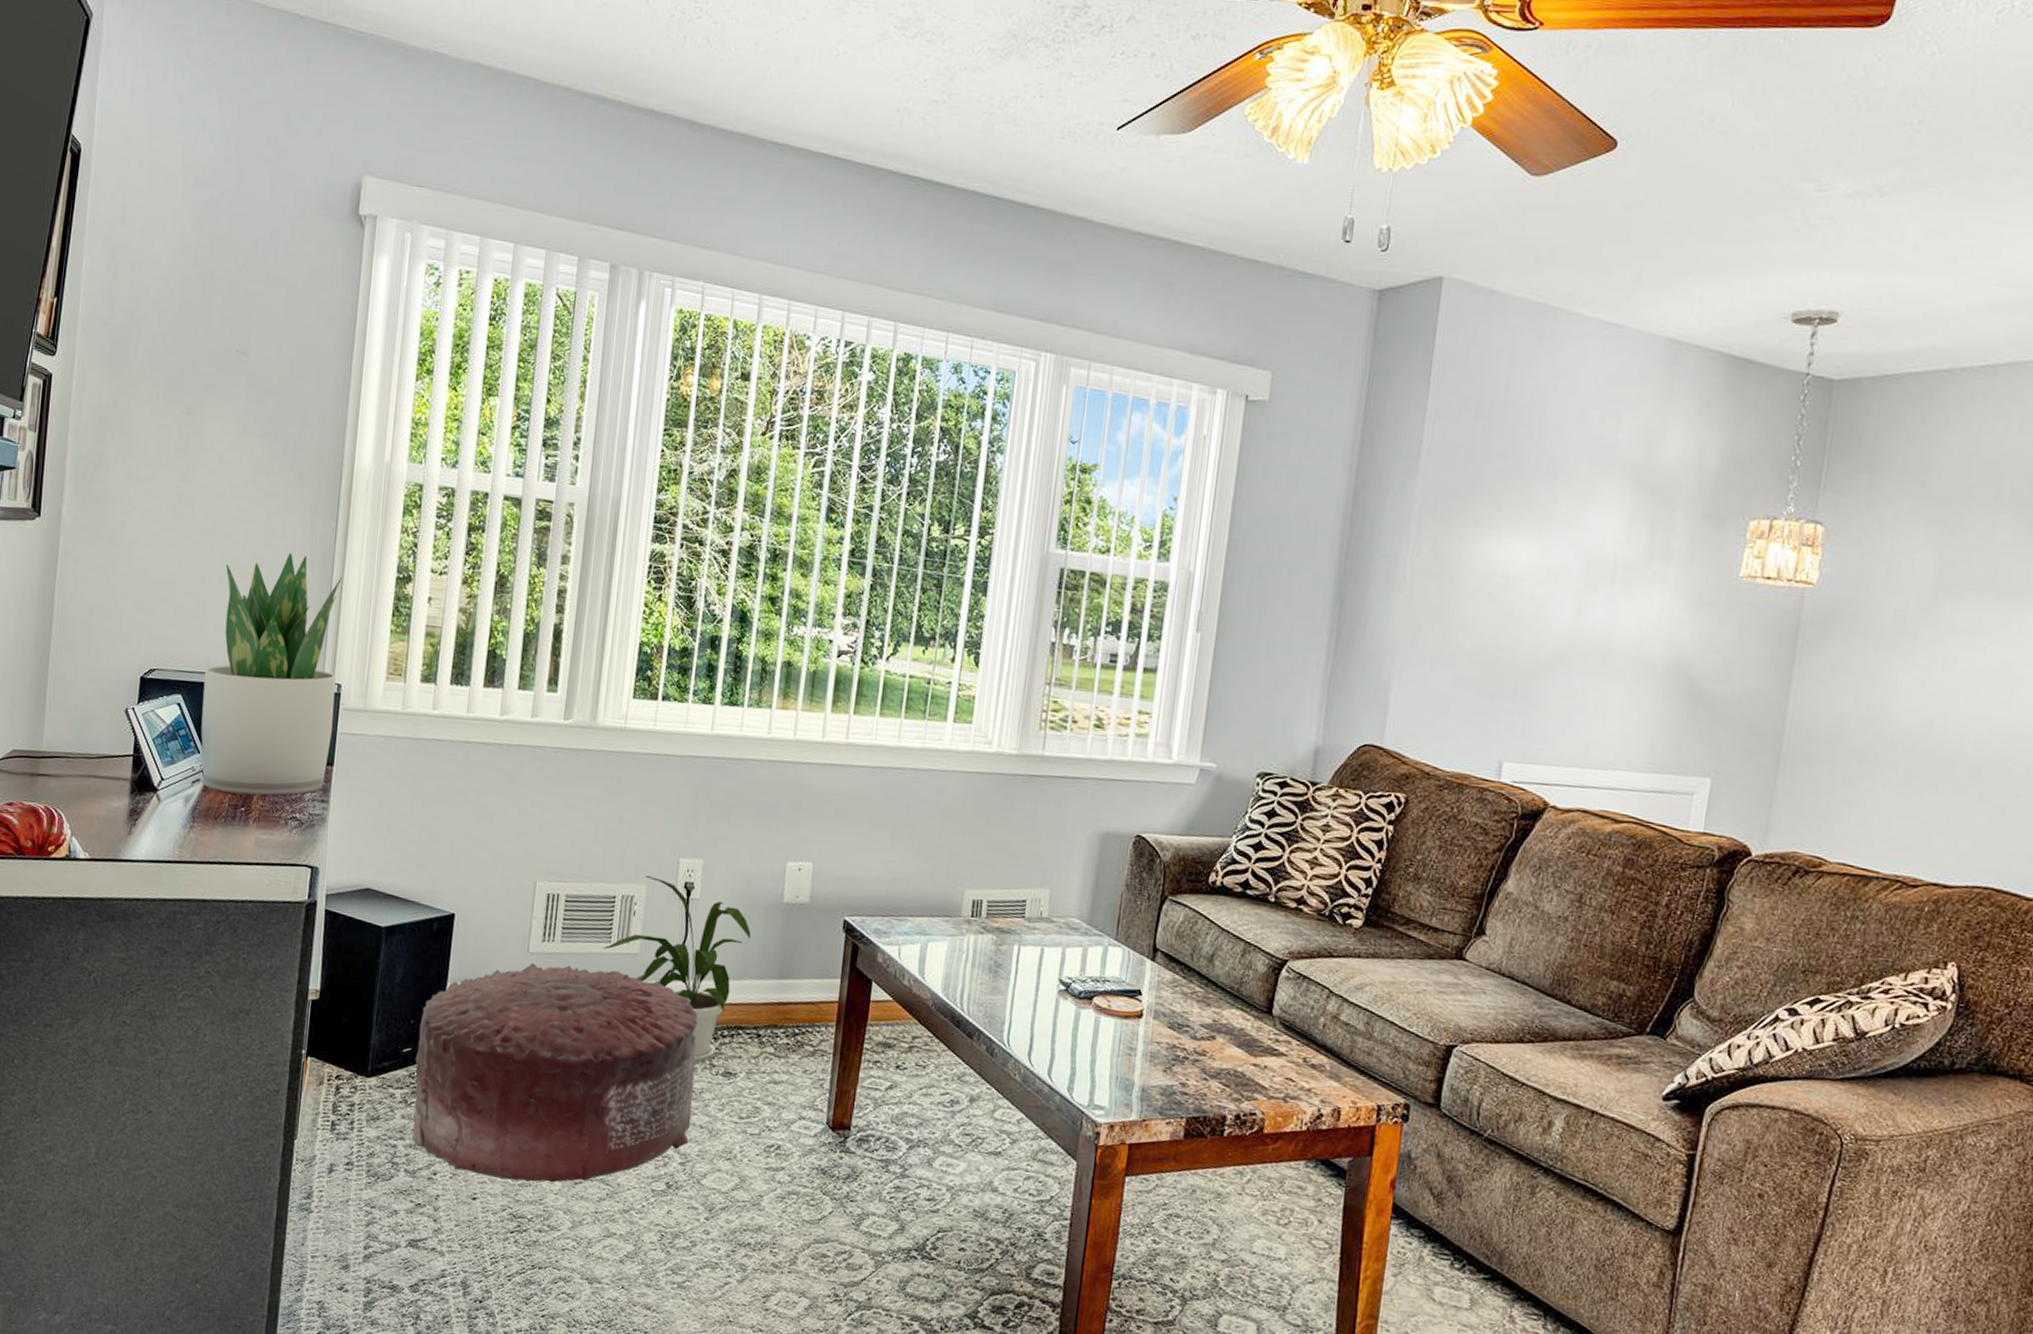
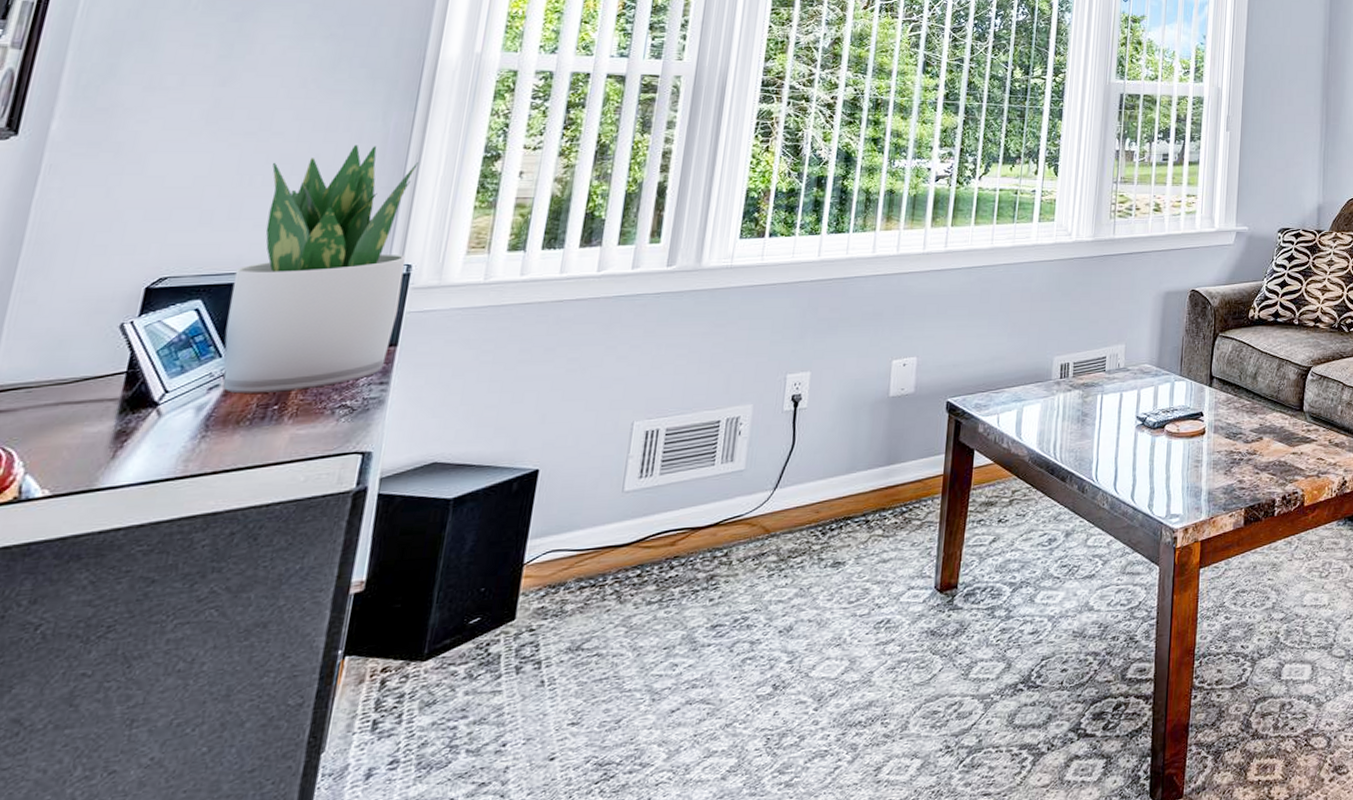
pouf: present [411,962,698,1183] -> none [476,488,806,734]
house plant: present [602,876,751,1064] -> none [705,396,858,562]

